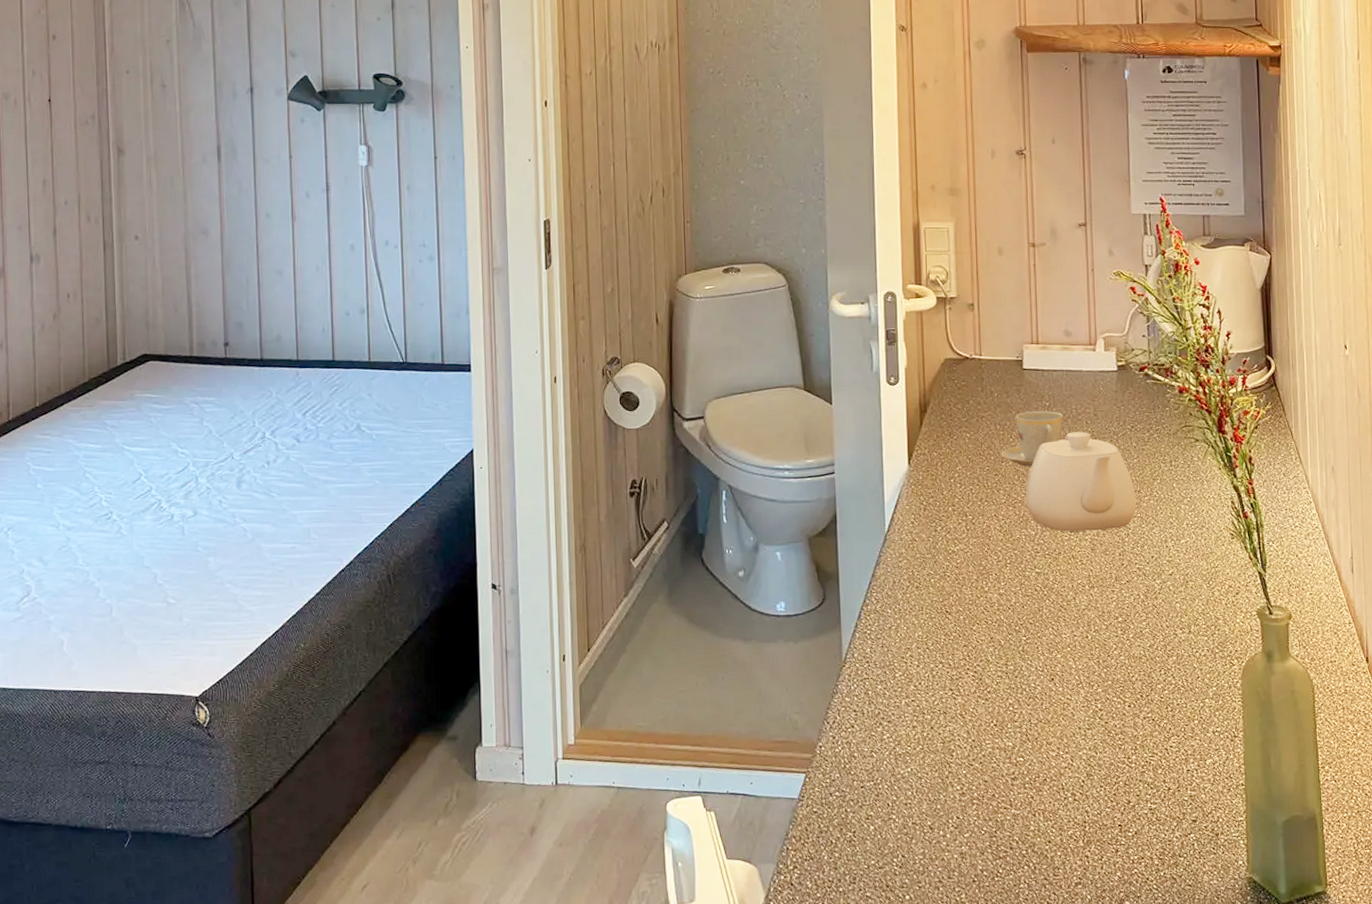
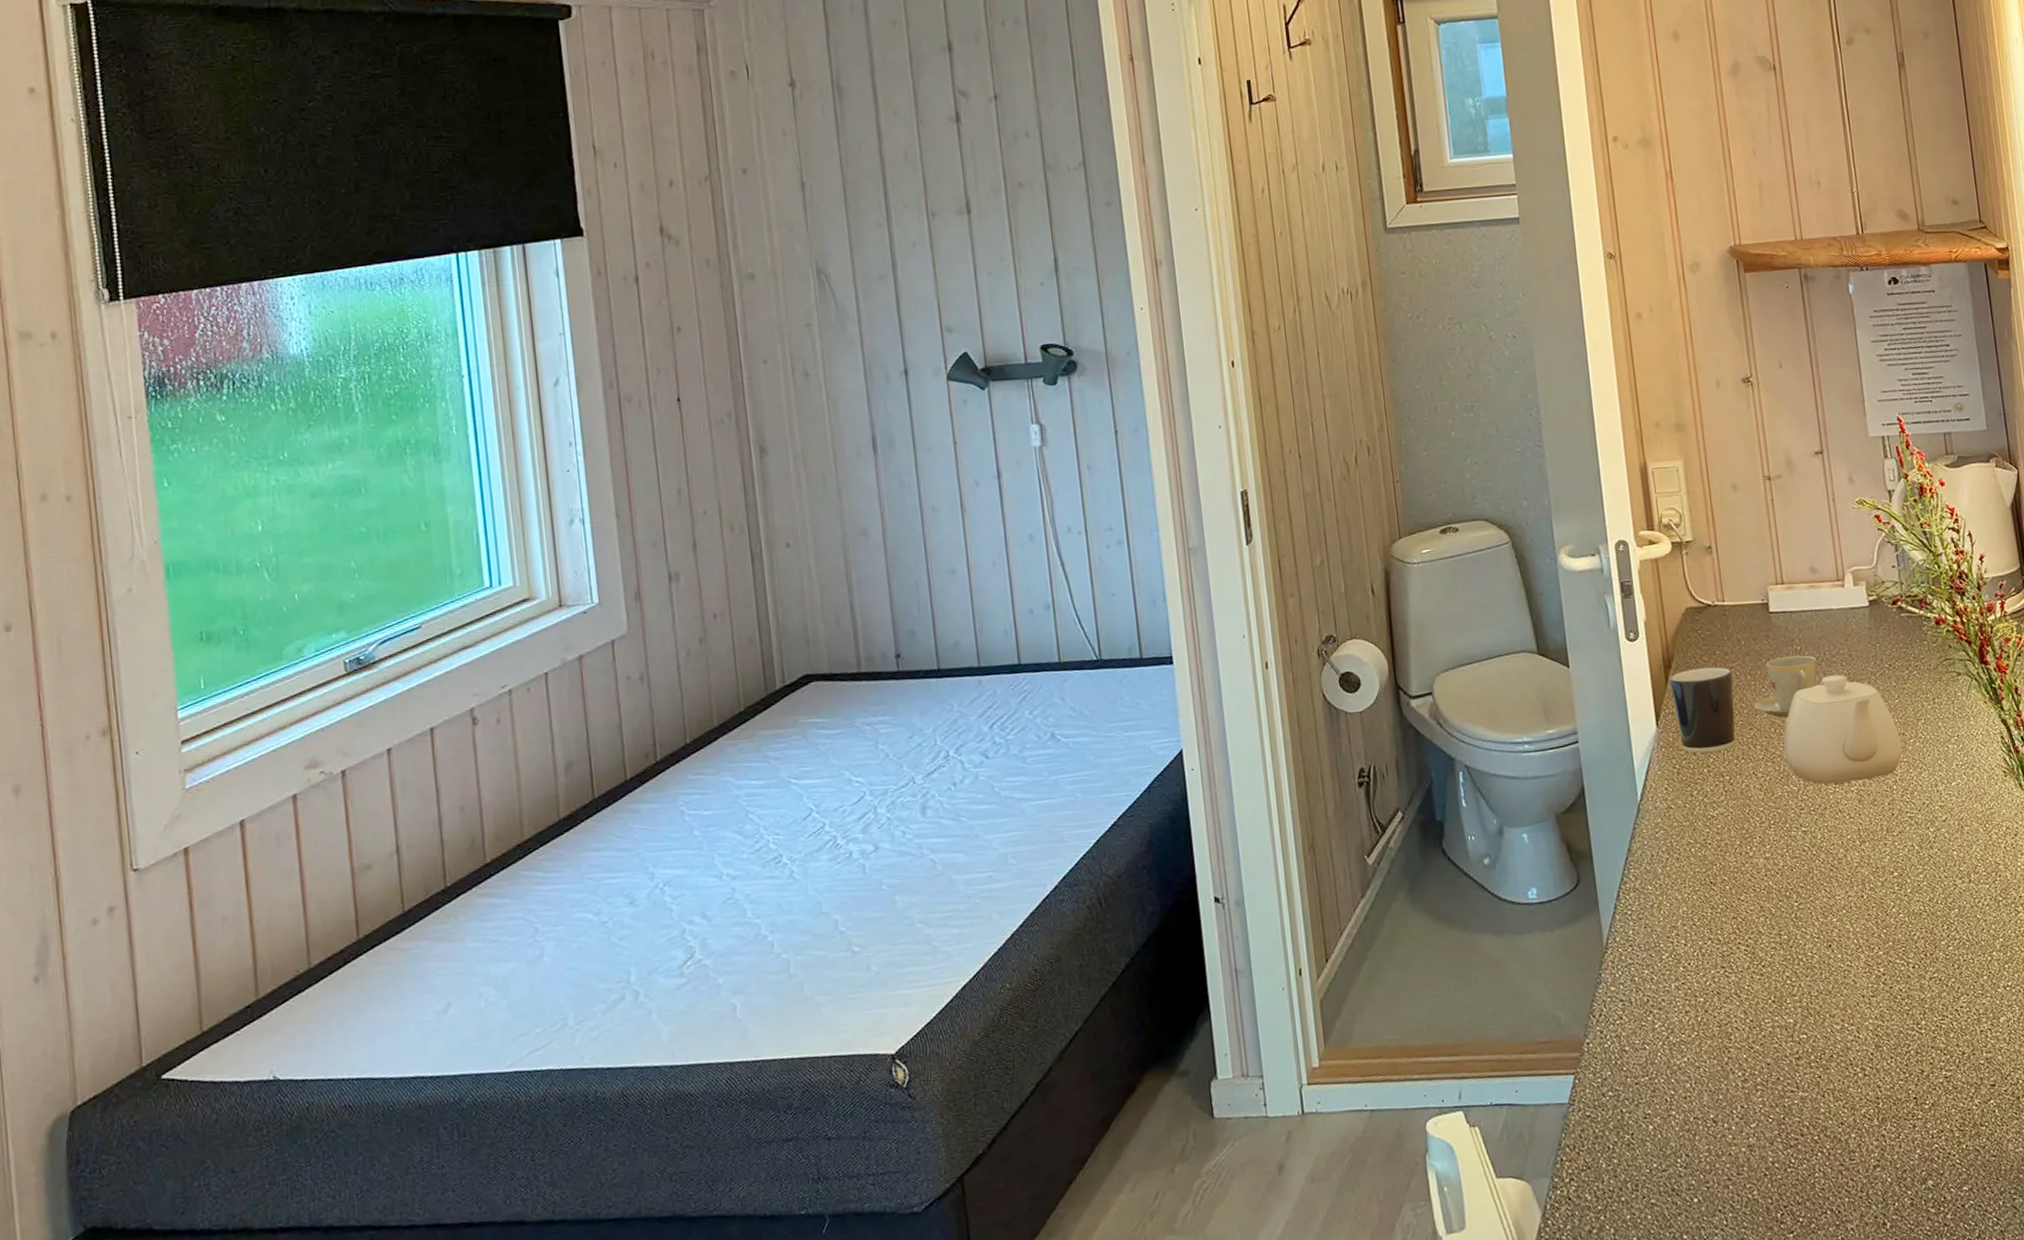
mug: none [923,414,984,494] -> present [1668,666,1736,754]

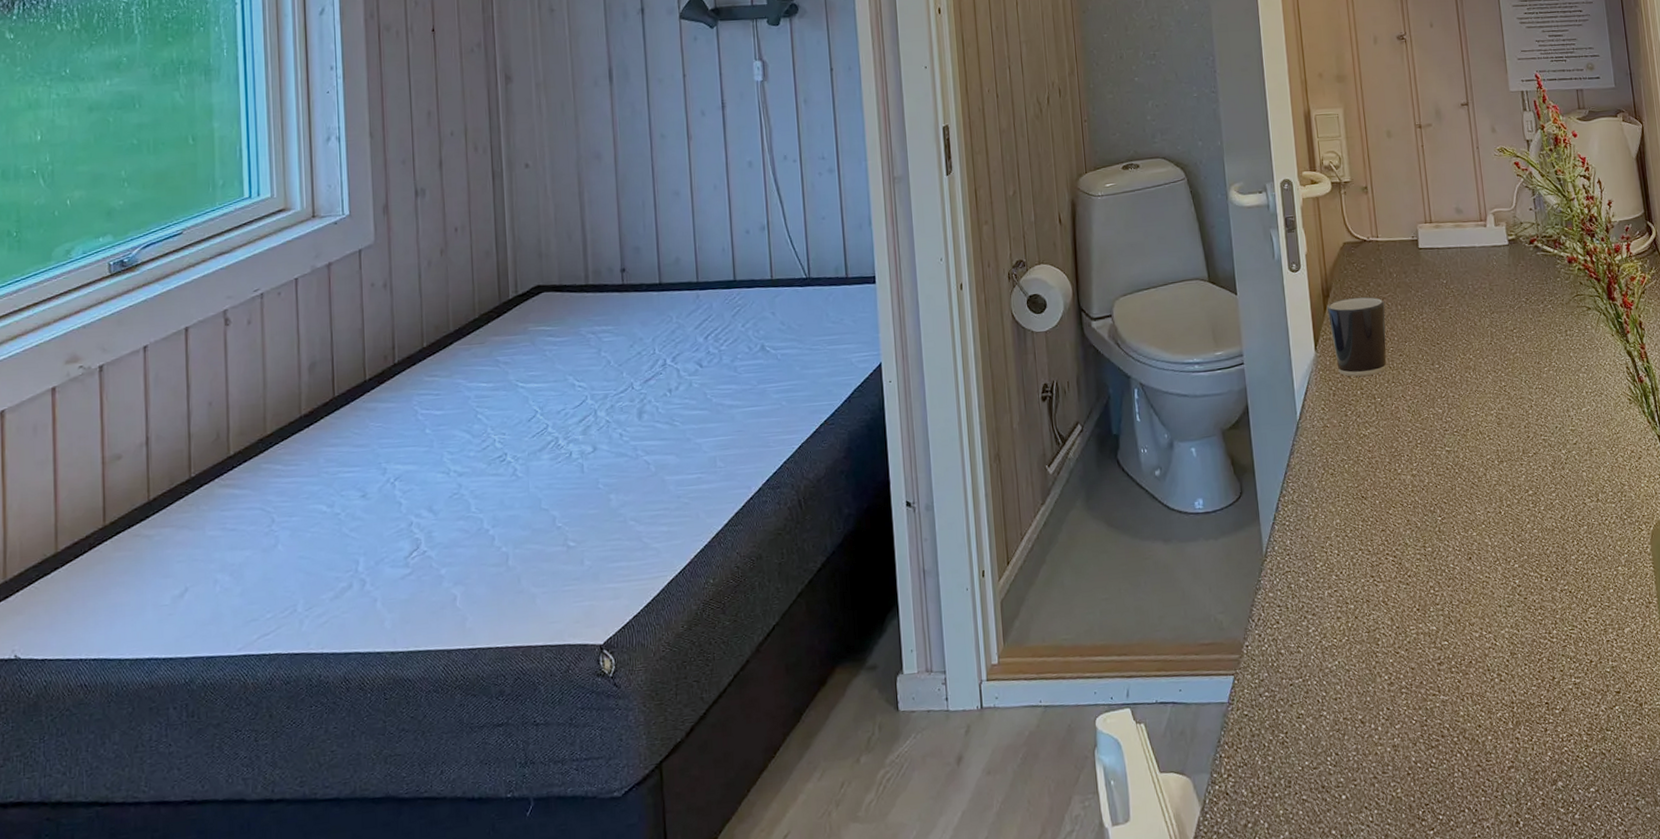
teacup: present [1754,655,1817,718] -> none [1403,288,1461,346]
teapot: present [1783,674,1902,785] -> none [1430,307,1537,408]

